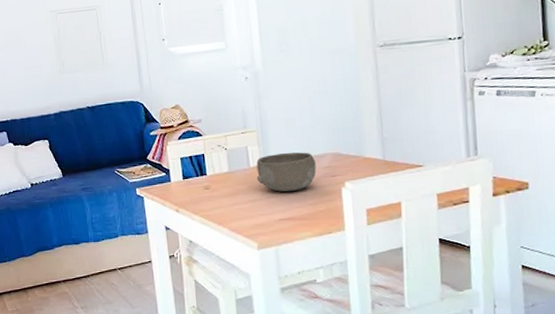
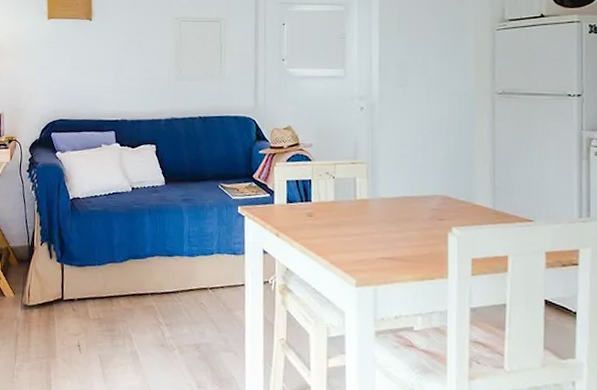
bowl: present [256,152,316,192] -> none [362,188,424,230]

